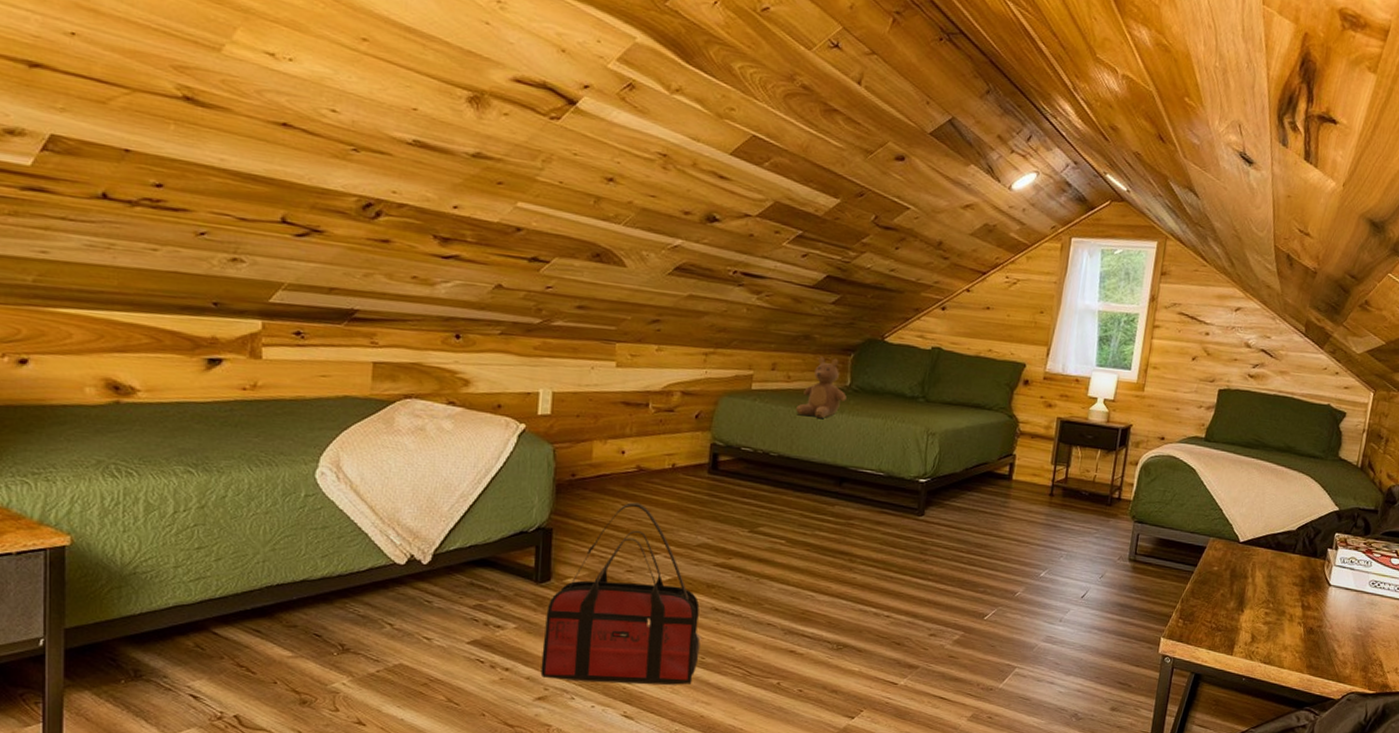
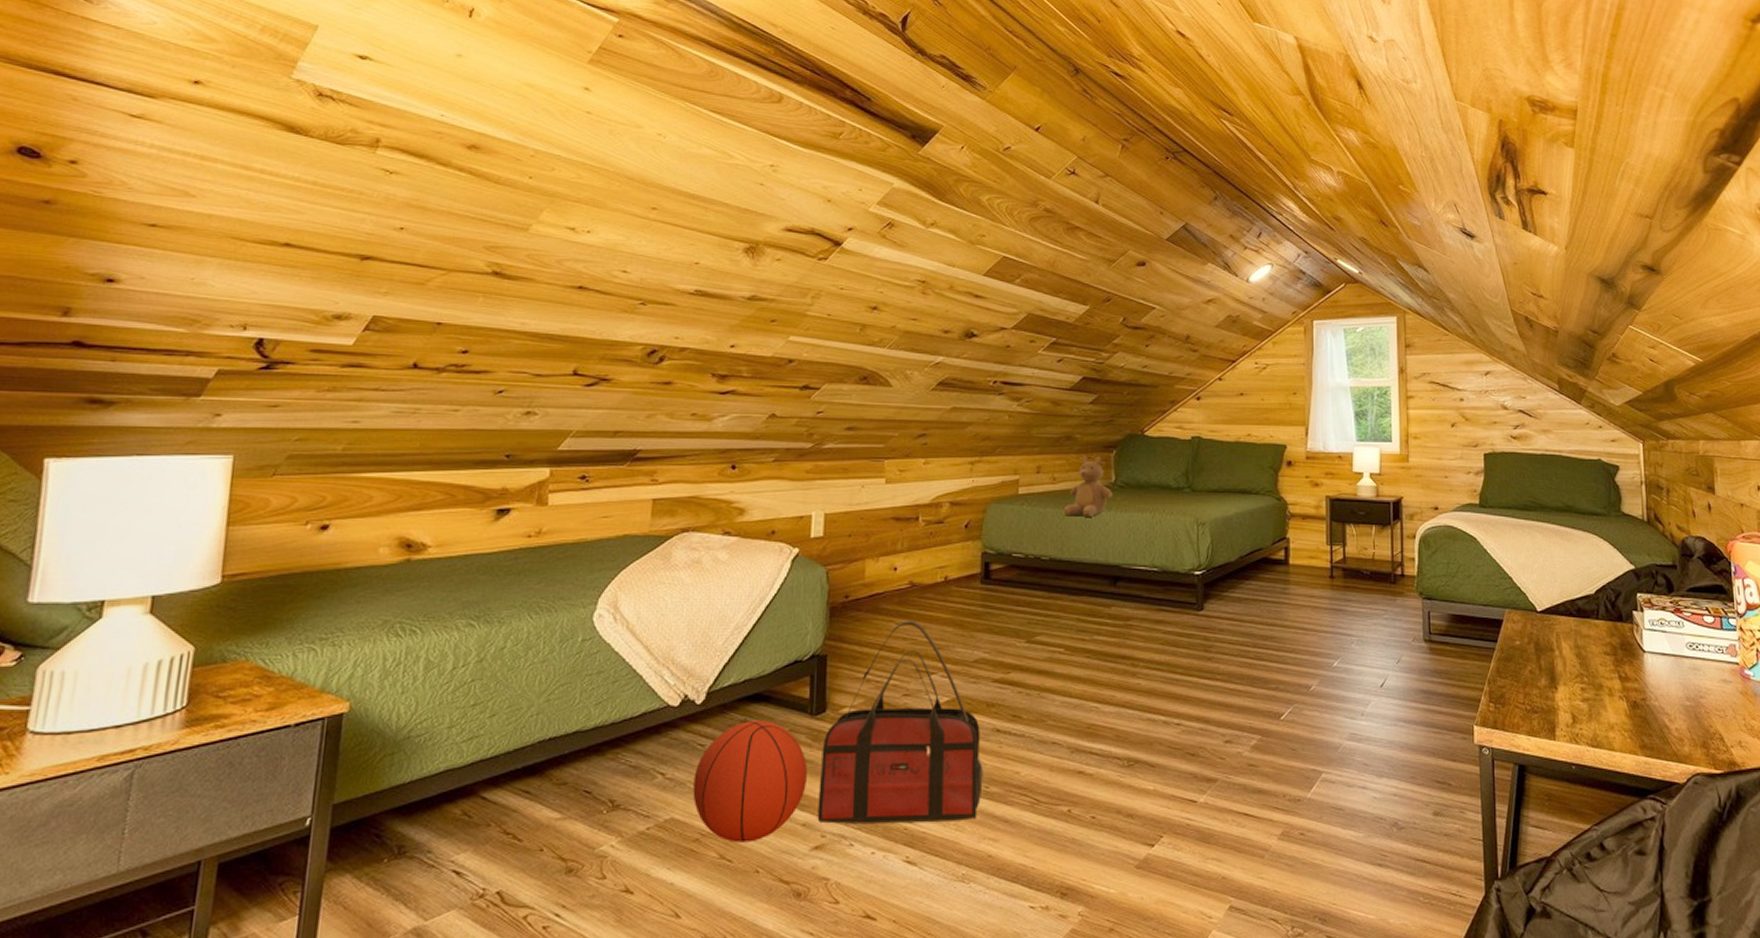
basketball: none [420,582,532,690] -> present [693,719,807,843]

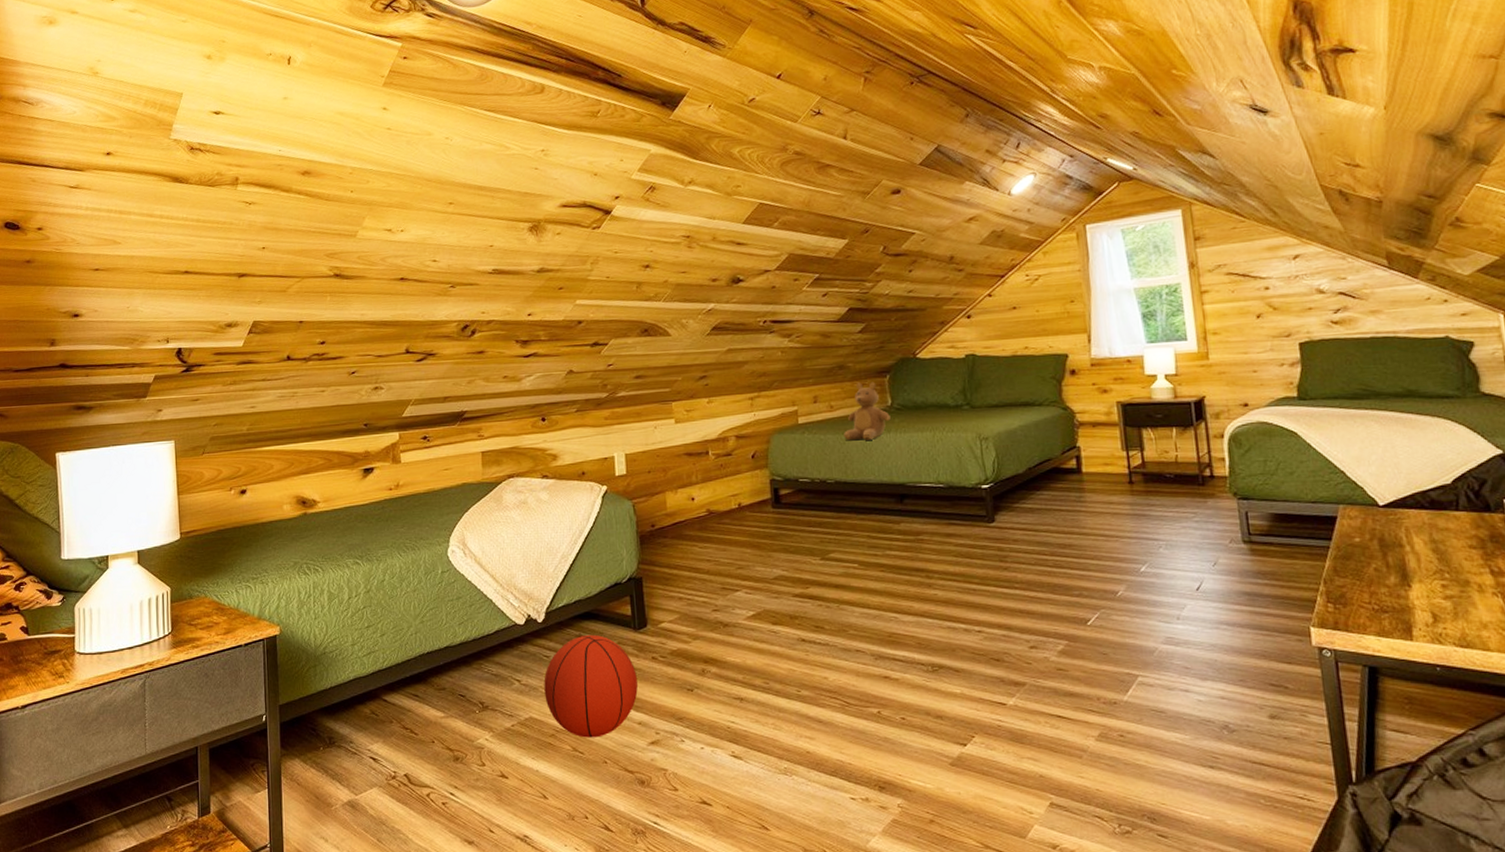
duffel bag: present [817,620,985,824] -> none [647,544,795,723]

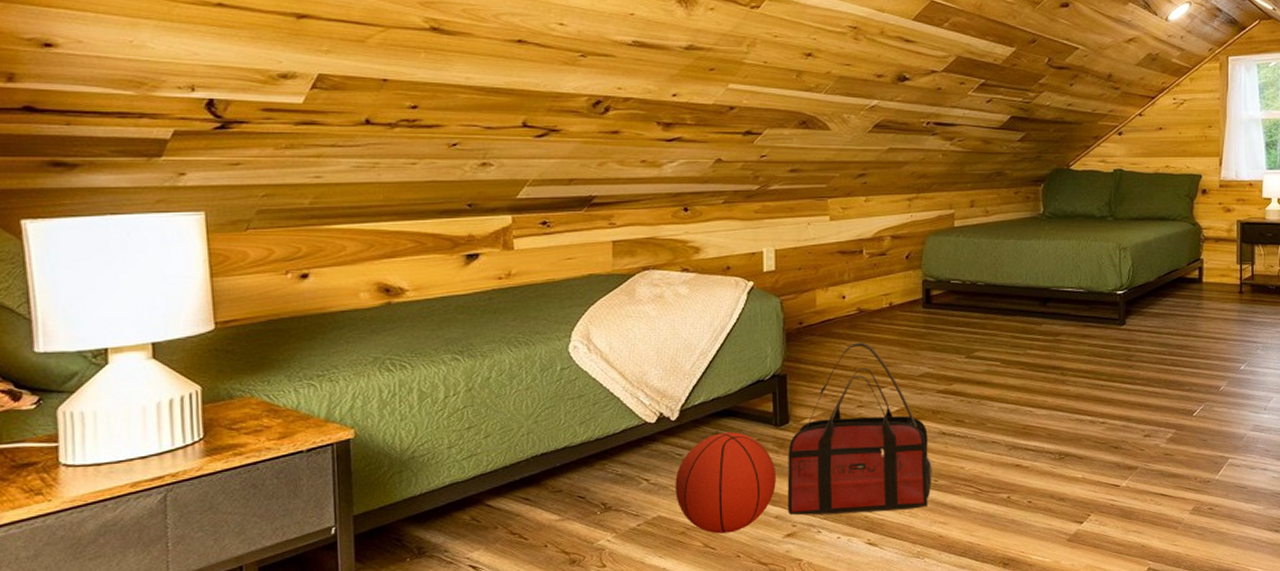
duffel bag: none [647,544,795,723] -> present [787,342,933,516]
teddy bear: present [844,382,891,441] -> none [997,190,1041,247]

